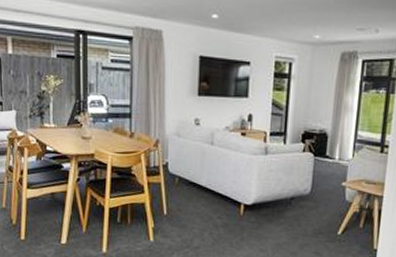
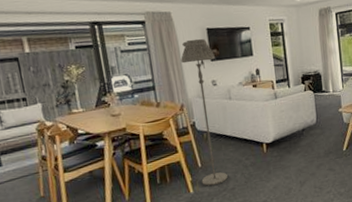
floor lamp: none [164,66,203,239] -> present [181,38,228,186]

